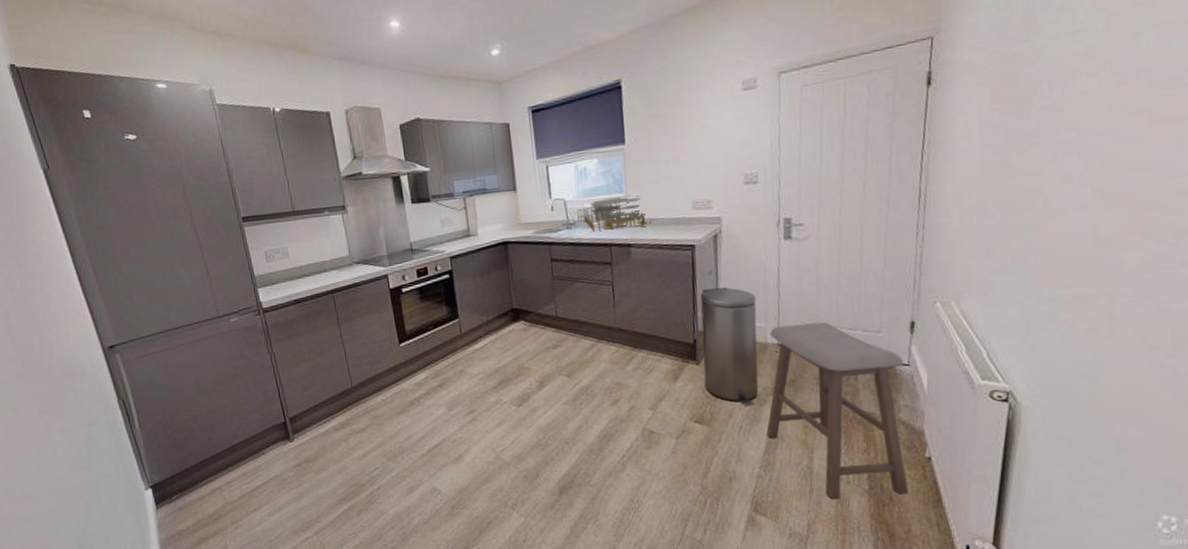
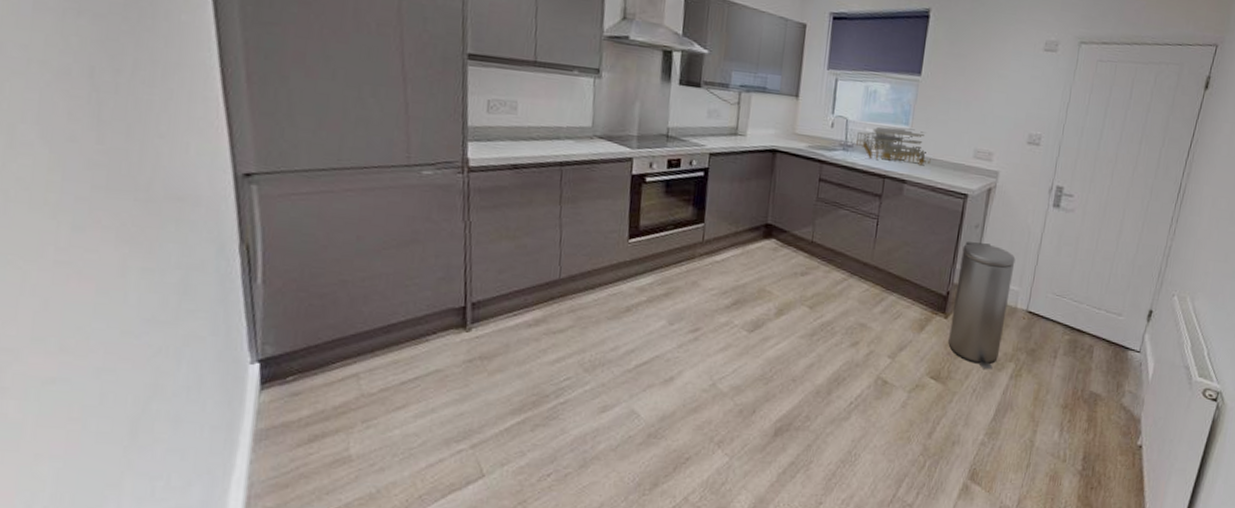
bar stool: present [766,322,908,500] -> none [998,292,1136,479]

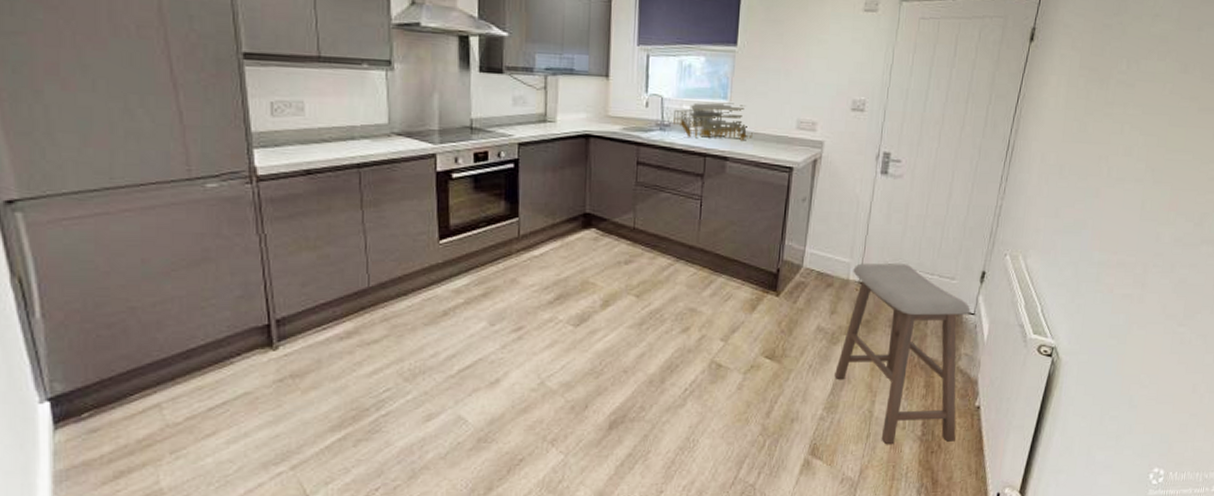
pedal bin: present [948,242,1016,369] -> none [781,216,845,344]
bar stool: none [998,292,1136,479] -> present [835,263,971,445]

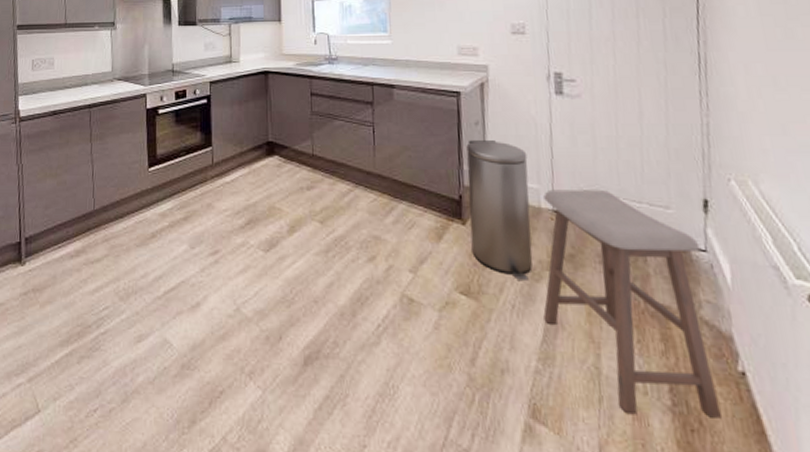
dish rack: present [673,102,753,141] -> none [340,35,416,69]
pedal bin: none [781,216,845,344] -> present [466,140,533,280]

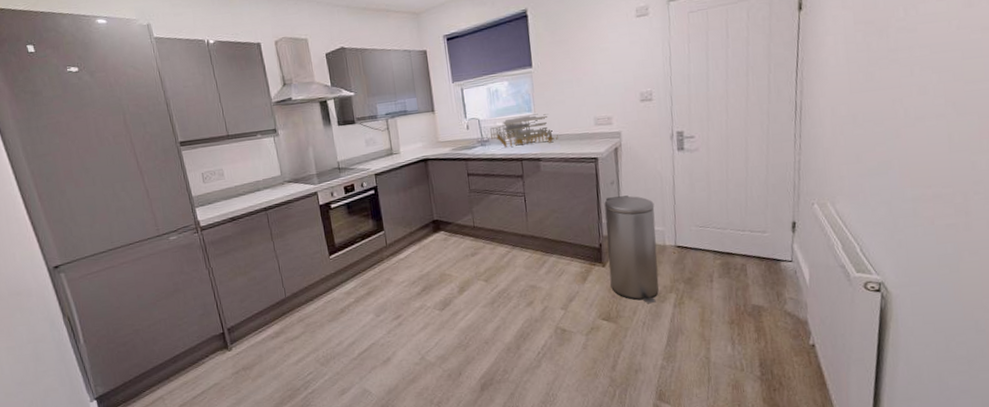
dish rack: none [340,35,416,69] -> present [490,114,558,147]
bar stool: present [543,189,721,419] -> none [667,224,796,387]

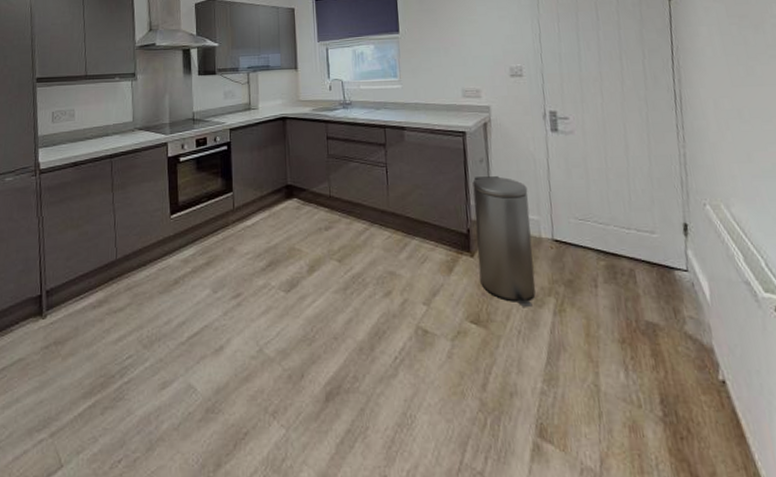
dish rack: present [490,114,558,147] -> none [353,80,424,112]

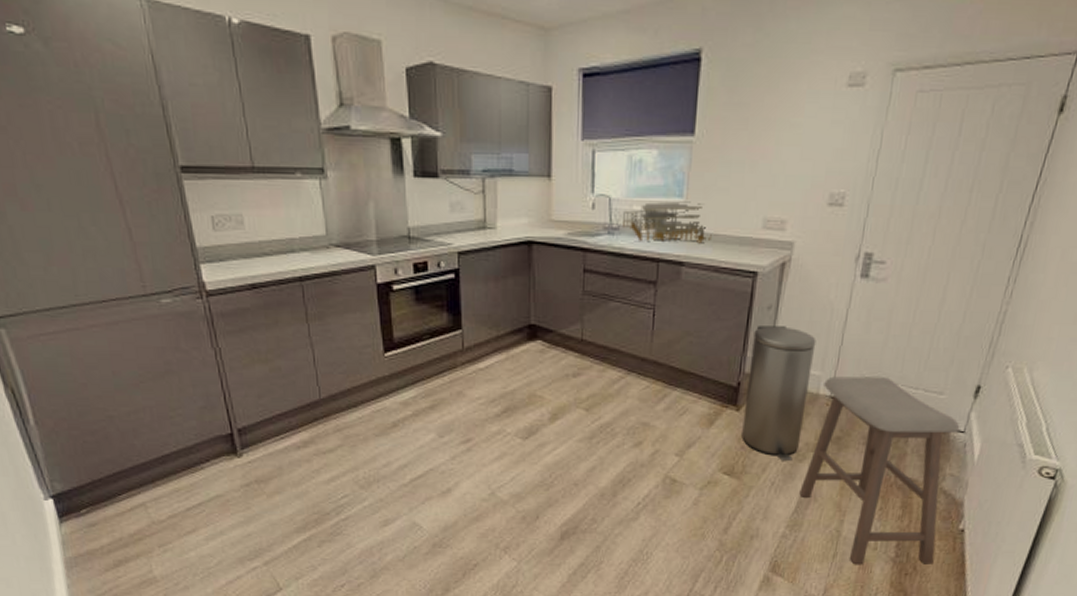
dish rack: none [353,80,424,112] -> present [623,201,712,244]
bar stool: none [543,219,706,427] -> present [799,376,960,565]

